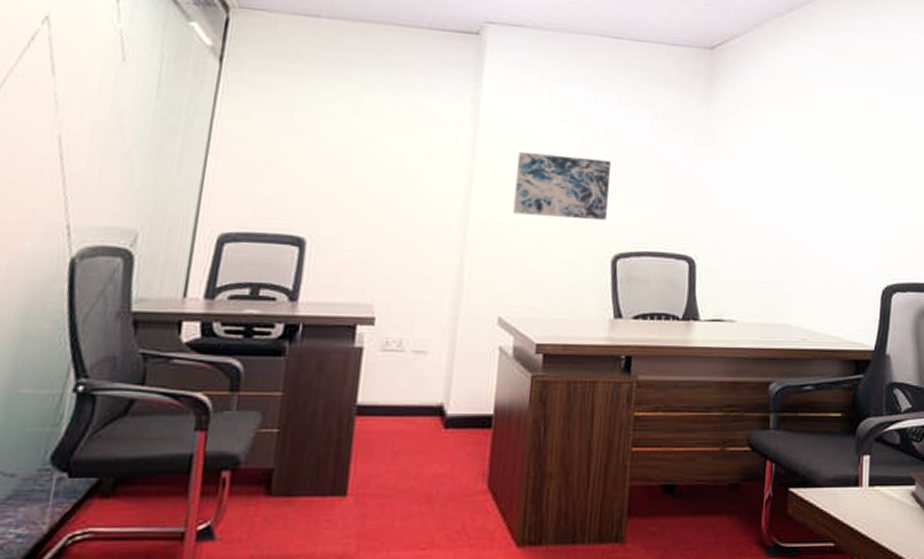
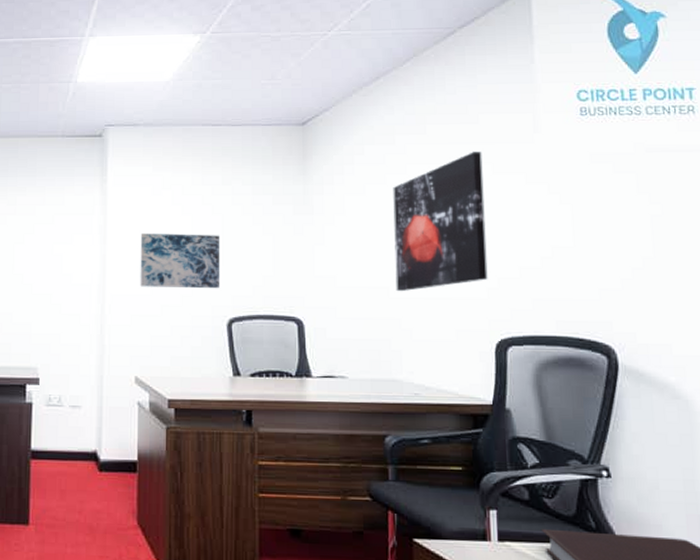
wall art: none [792,96,884,234] -> present [393,152,488,292]

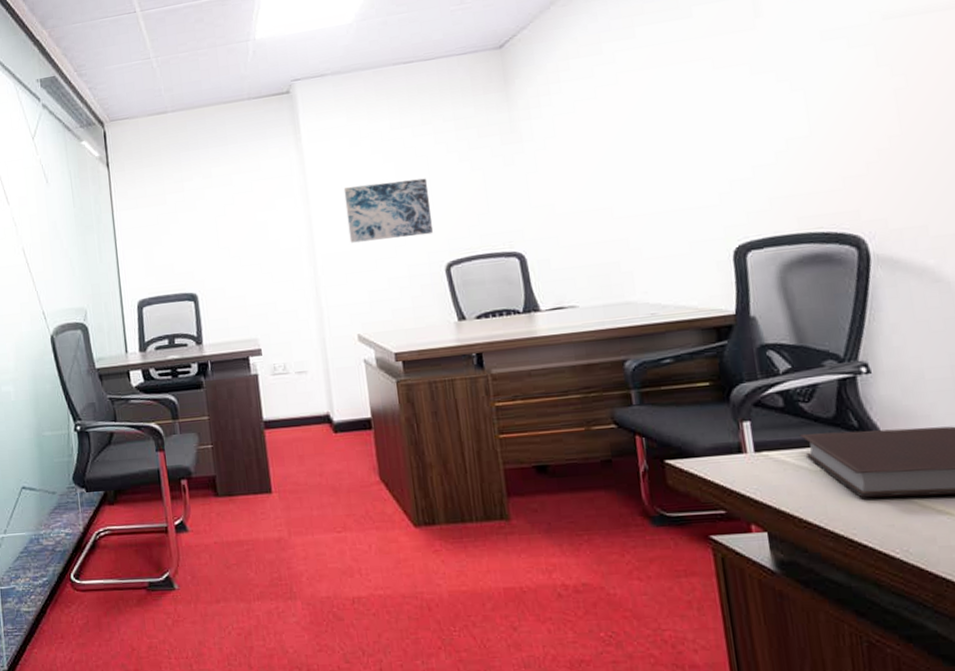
wall art: present [393,152,488,292] -> none [605,47,719,211]

